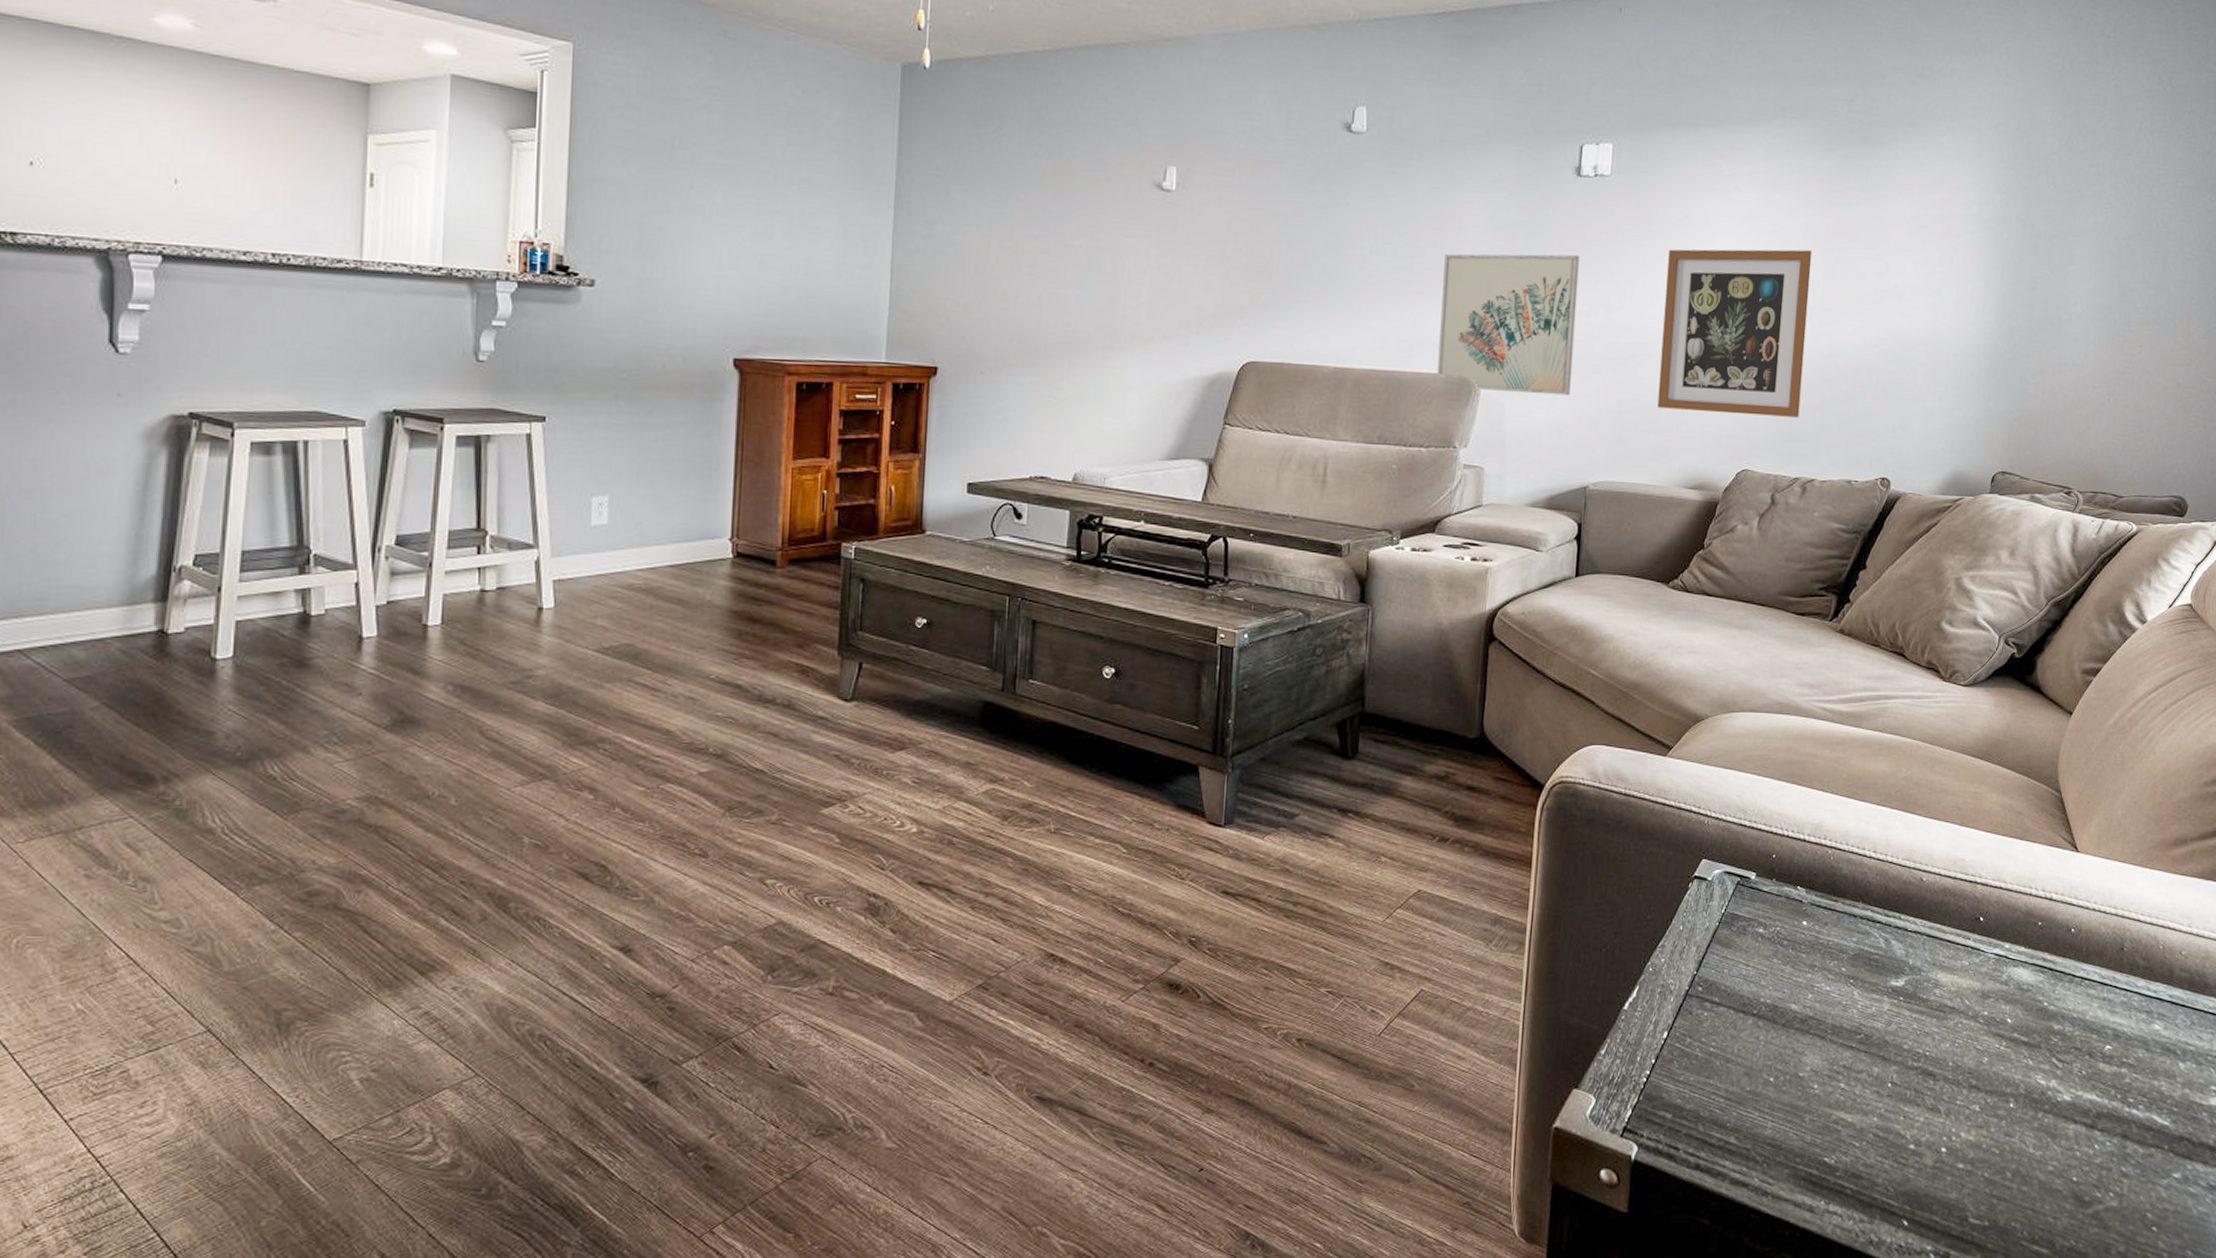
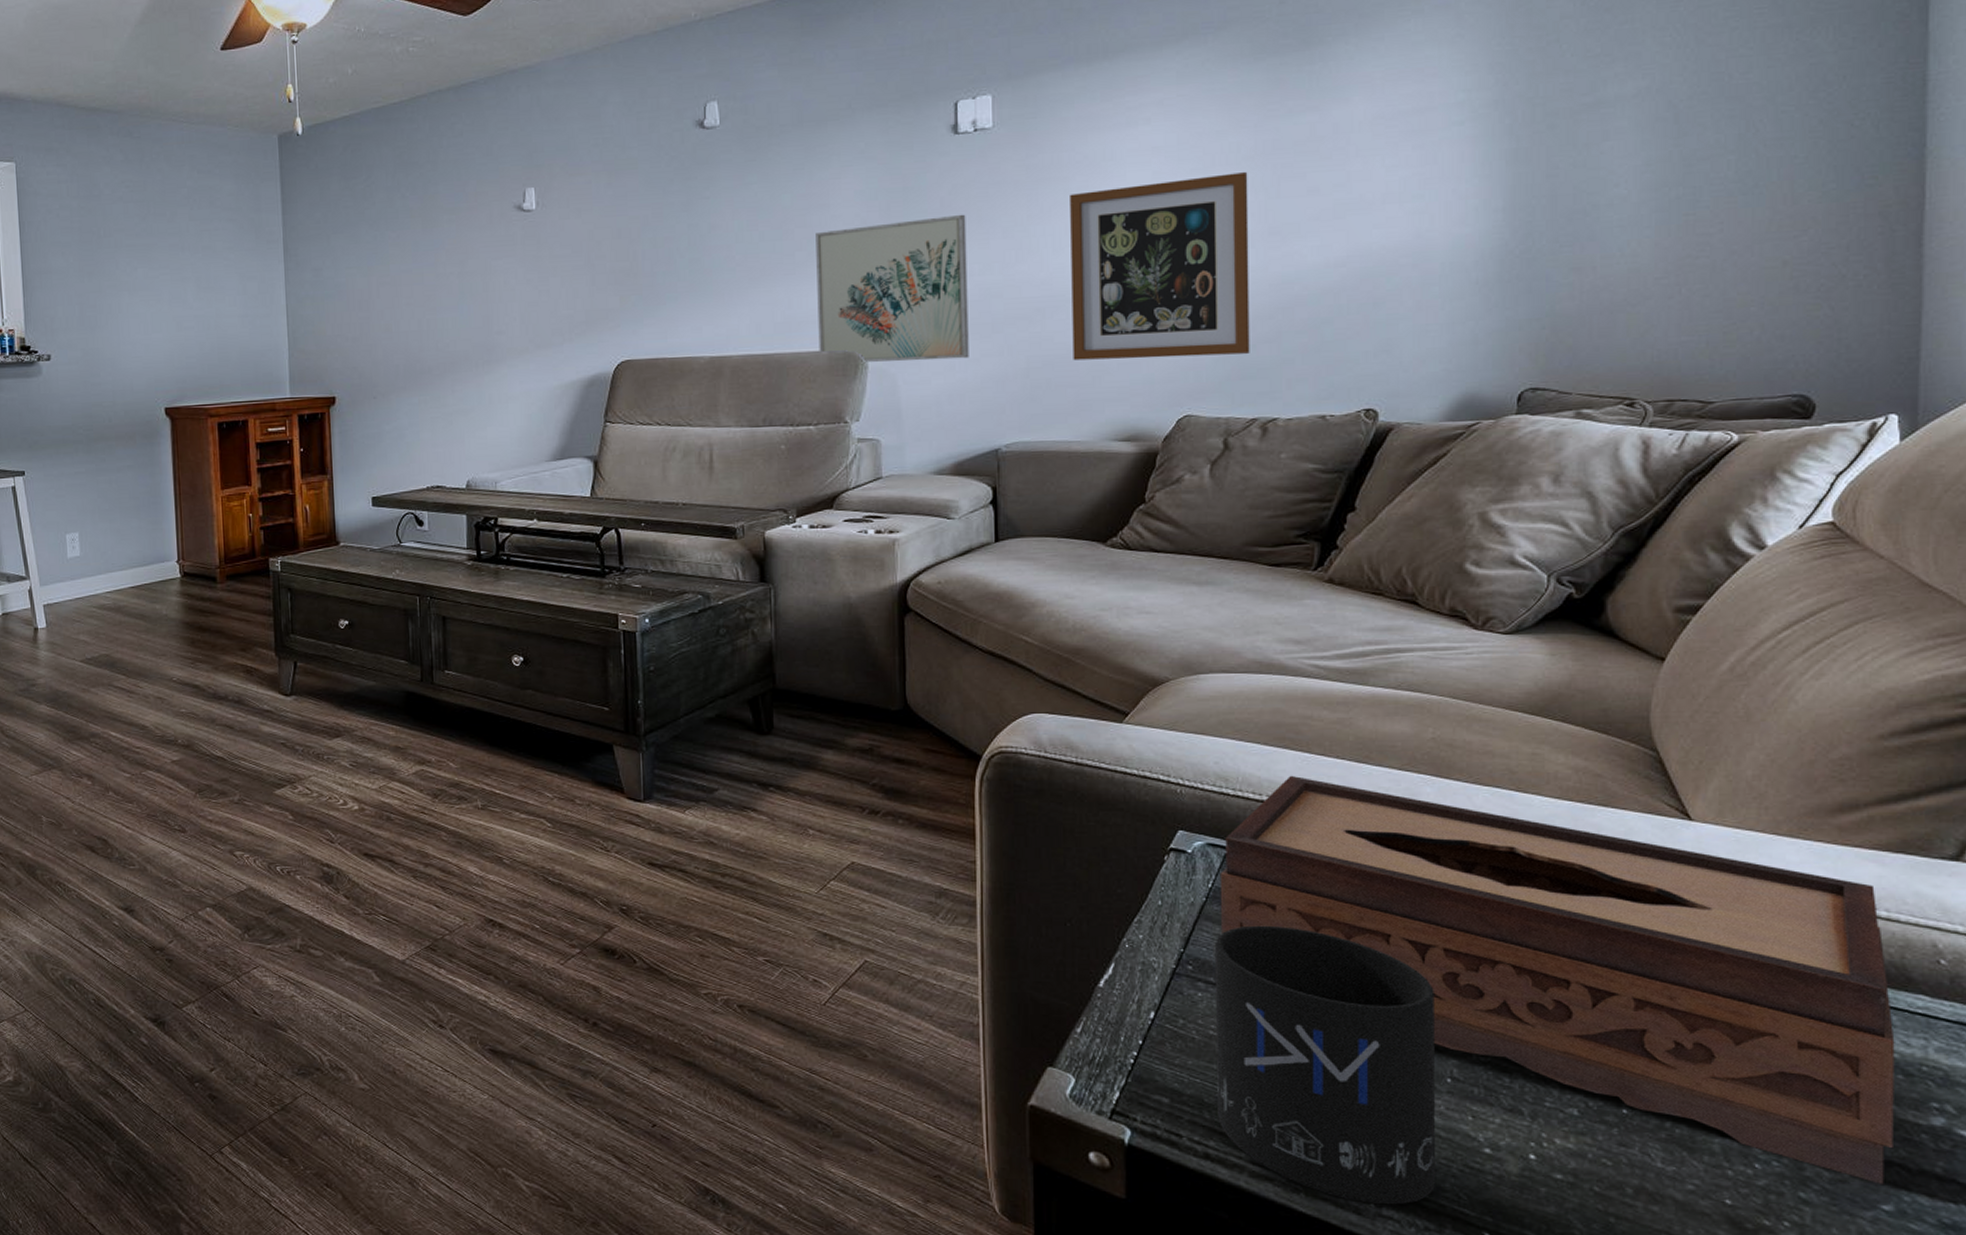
mug: none [1709,947,1886,1202] -> present [1214,925,1436,1205]
tissue box: none [1727,808,2193,1156] -> present [1219,775,1895,1184]

